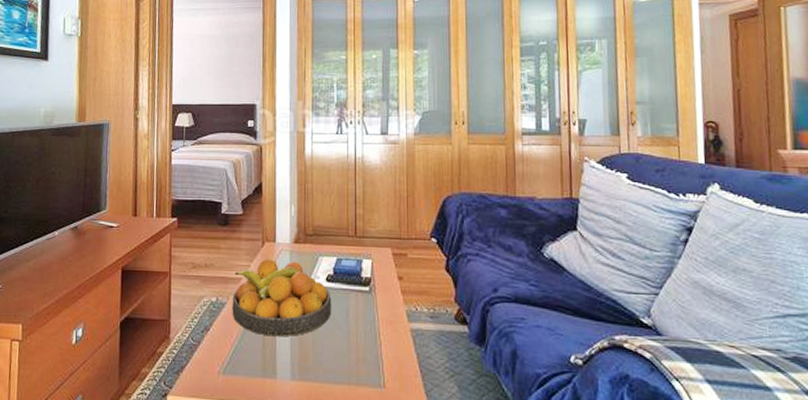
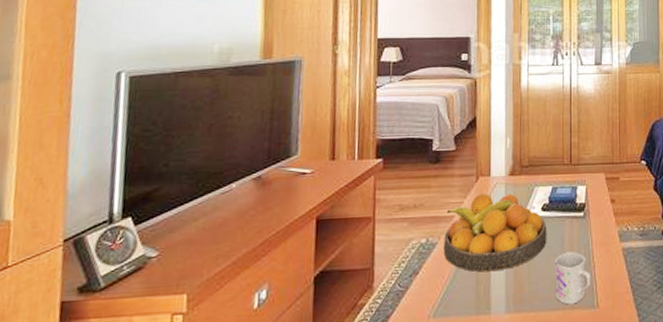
mug: none [338,326,377,381] -> present [554,251,591,305]

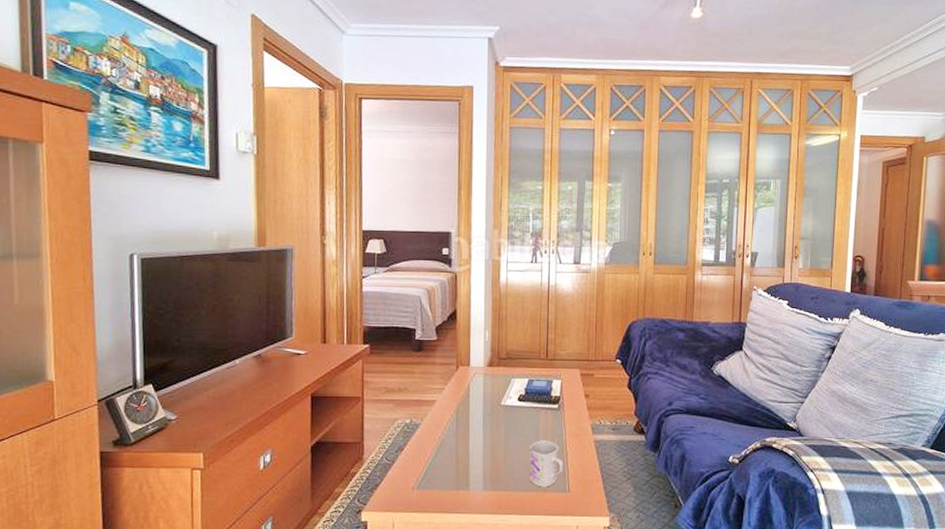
fruit bowl: present [443,193,547,272] -> none [426,382,523,453]

